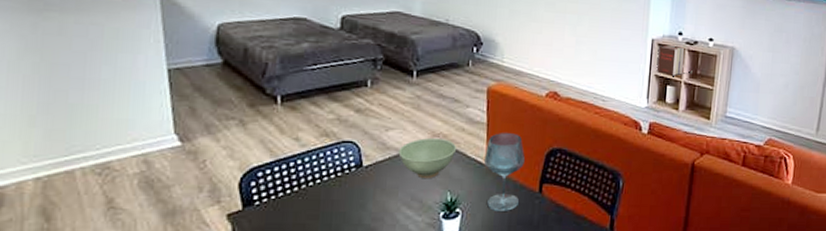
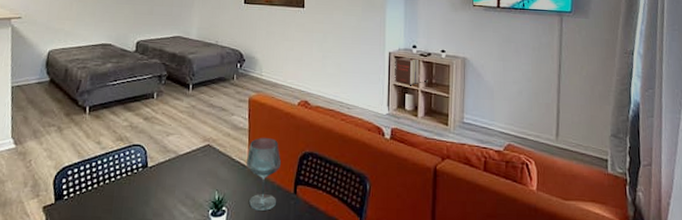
bowl: present [398,137,457,179] -> none [176,142,224,179]

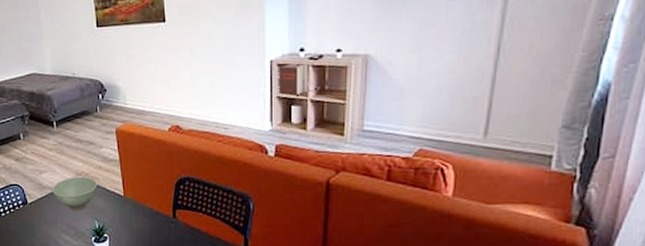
bowl: none [176,142,224,179] -> present [52,176,98,211]
wine glass: present [246,138,282,212] -> none [121,167,158,236]

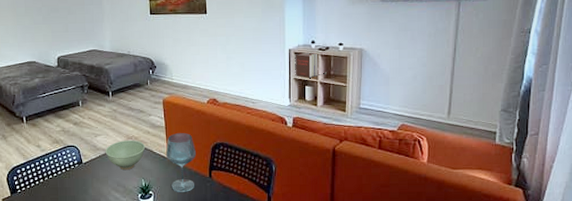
wine glass: none [121,167,158,236] -> present [165,133,197,193]

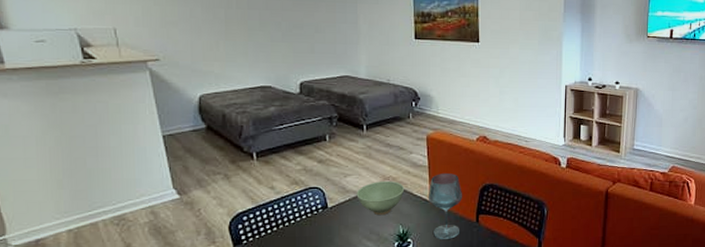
books: present [296,52,327,78] -> none [572,89,602,117]

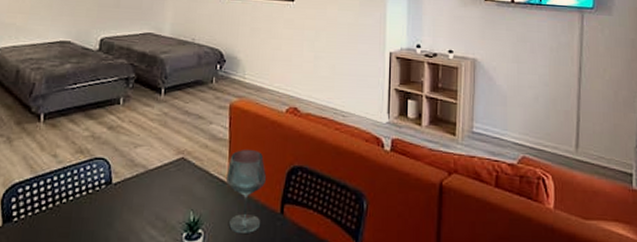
bowl: present [356,180,405,216] -> none [145,154,201,198]

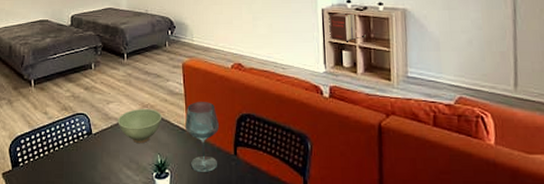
bowl: none [145,154,201,198] -> present [117,108,162,144]
books: none [397,57,433,90] -> present [330,12,366,41]

